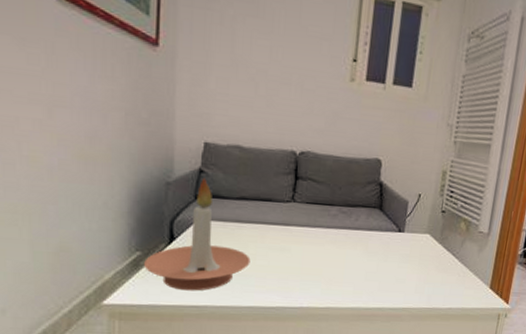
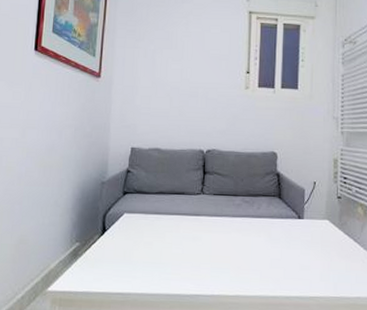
candle holder: present [144,178,251,291] -> none [81,176,167,279]

